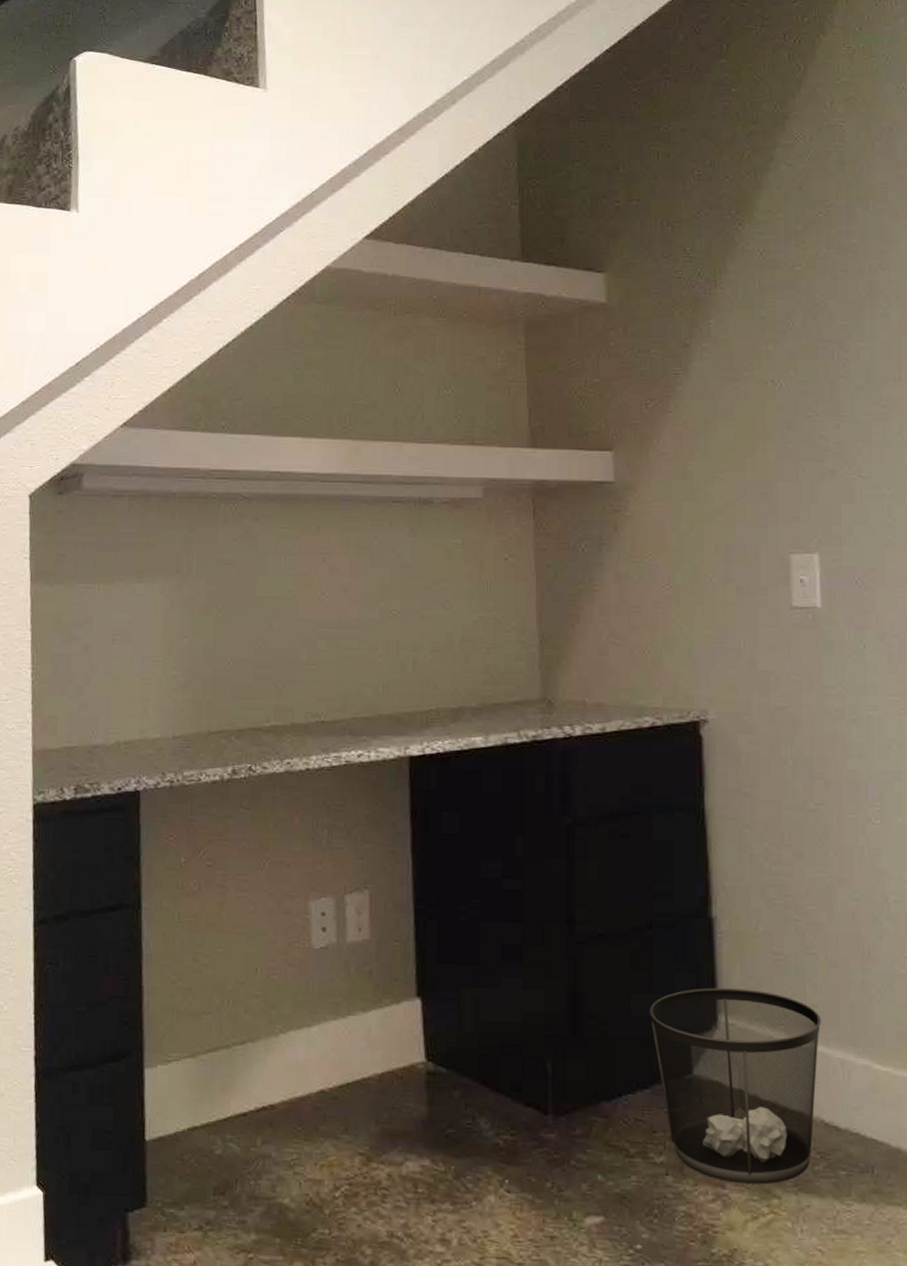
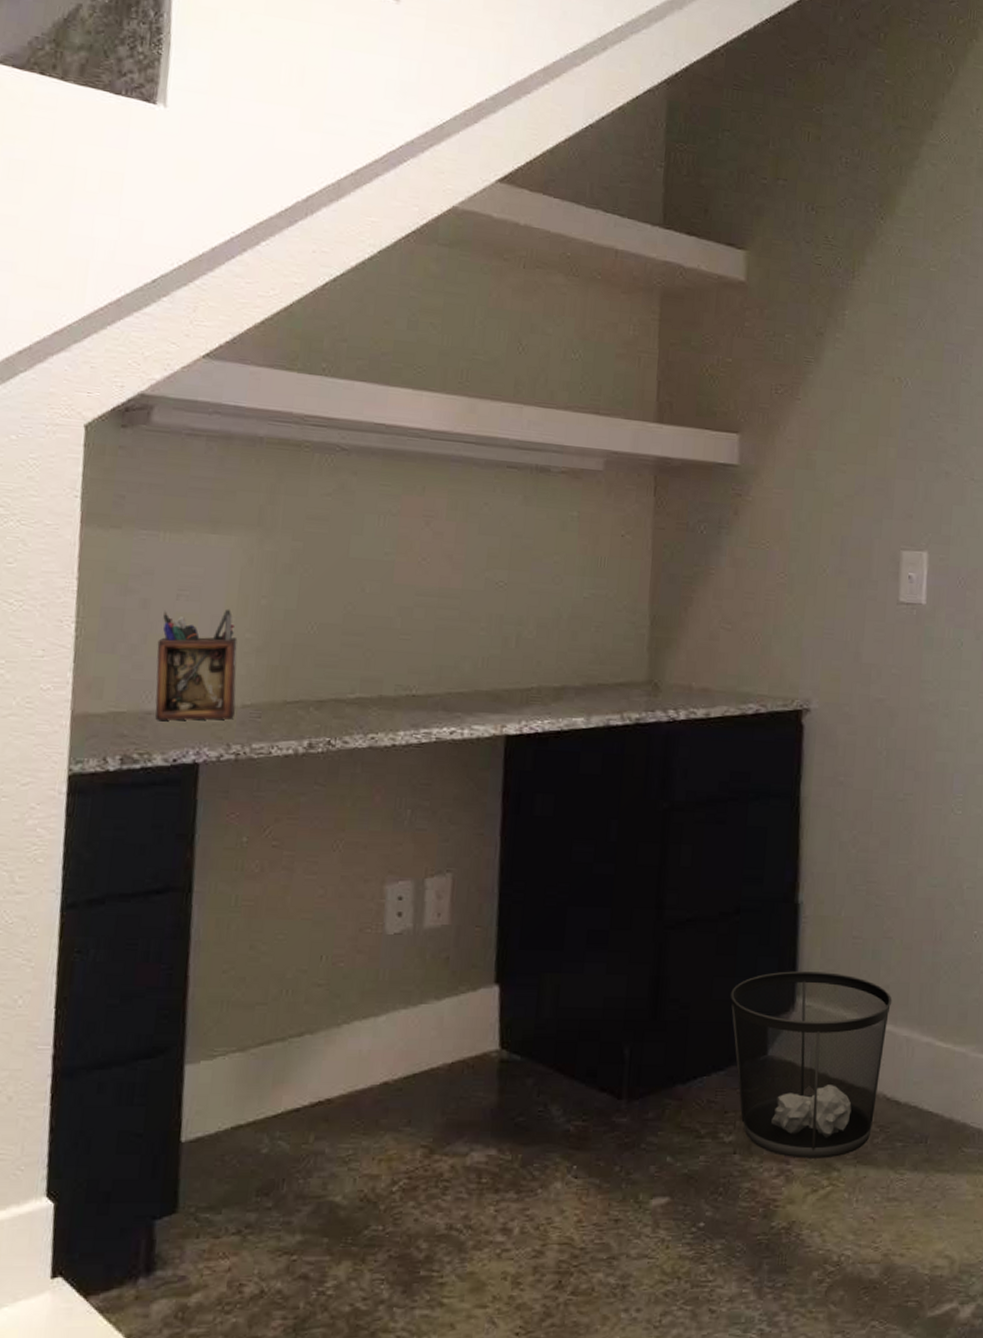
desk organizer: none [99,649,167,753] -> present [155,609,238,721]

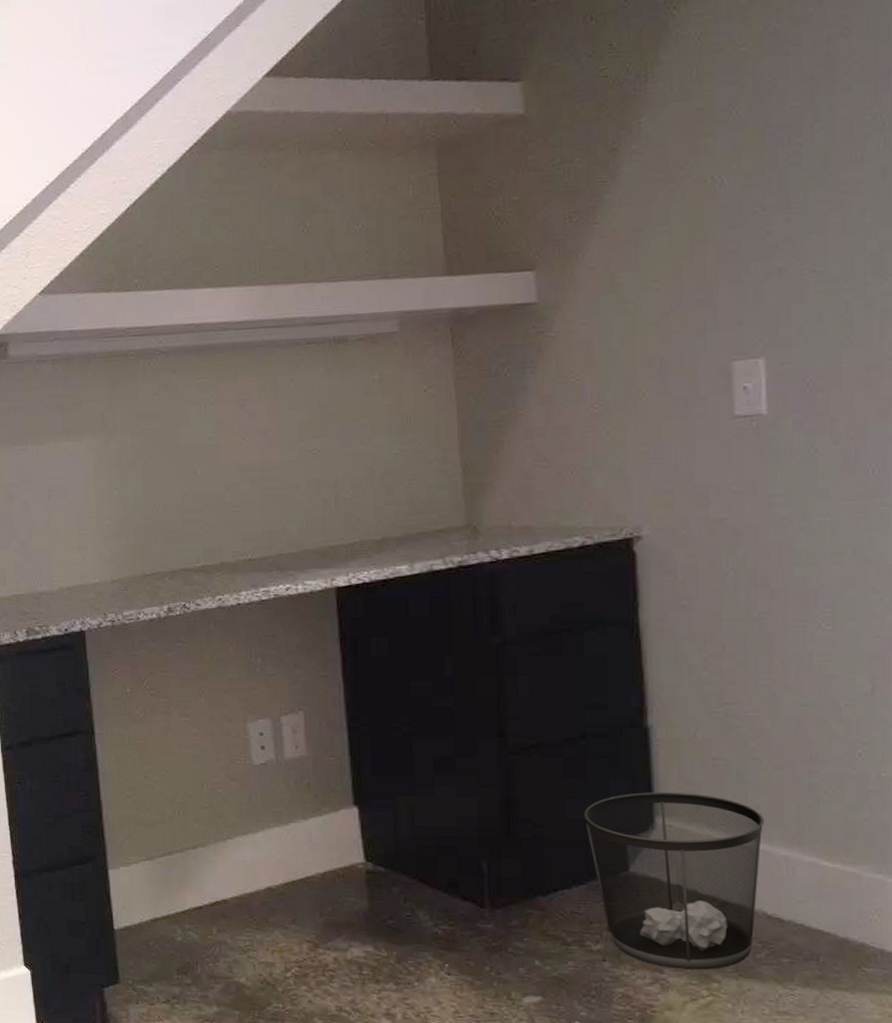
desk organizer: present [155,609,238,721] -> none [40,502,106,598]

